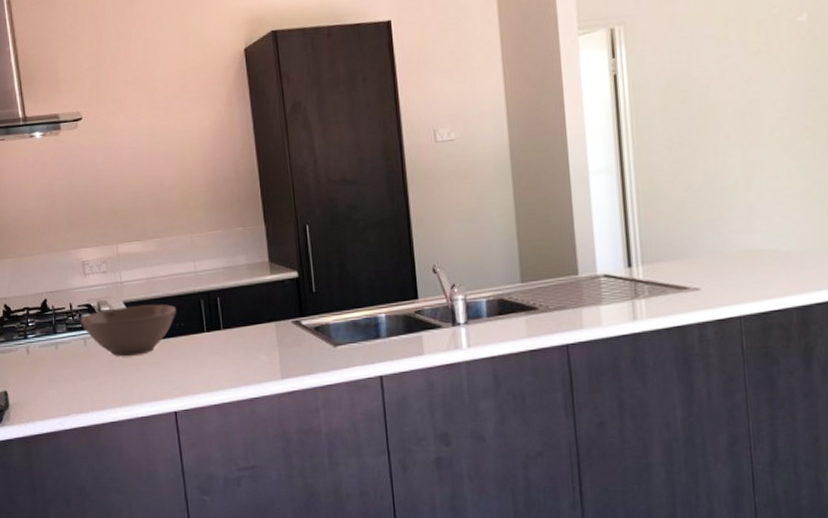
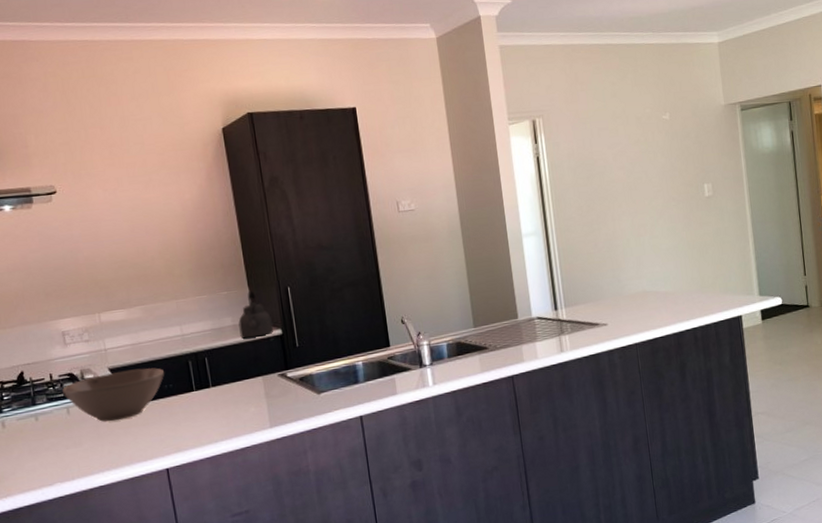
kettle: none [253,228,290,279] -> present [238,291,274,339]

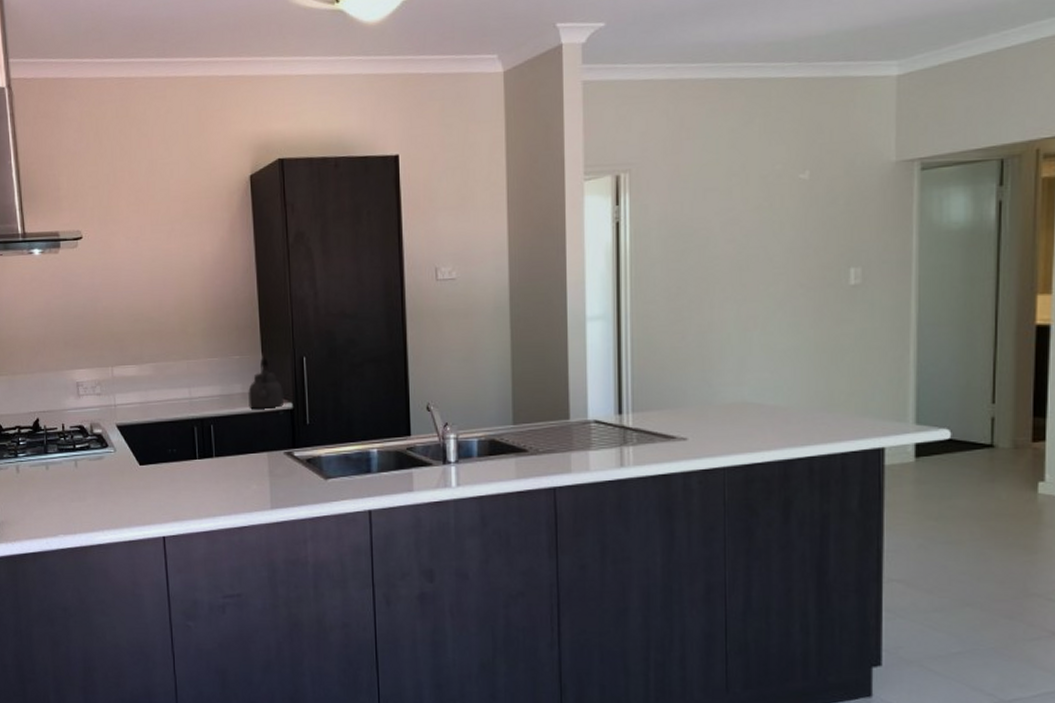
bowl: present [62,367,165,422] -> none [73,428,170,479]

